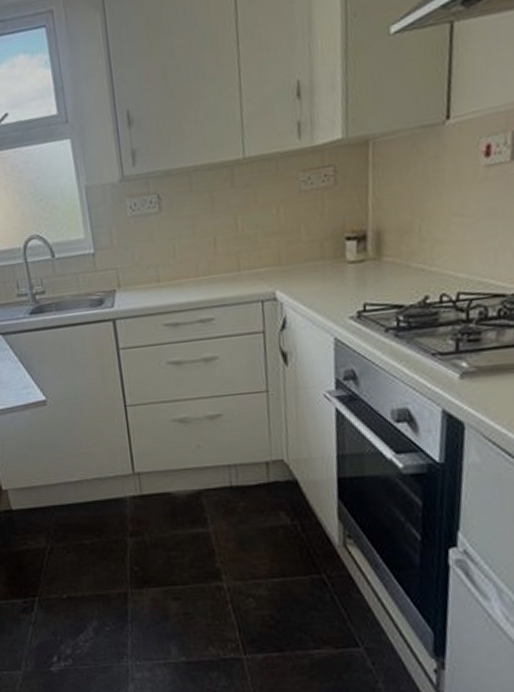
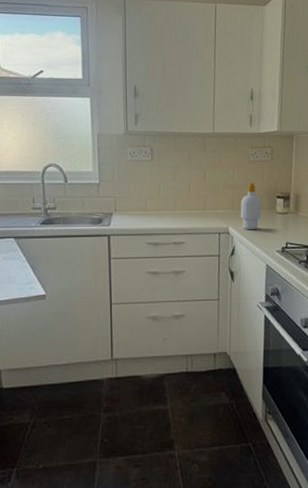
soap bottle: none [291,221,323,292] -> present [240,182,262,230]

